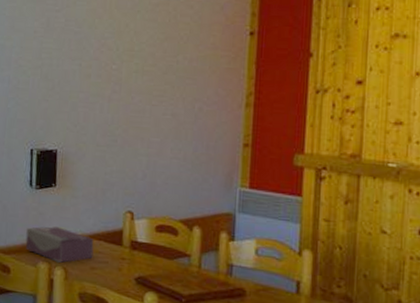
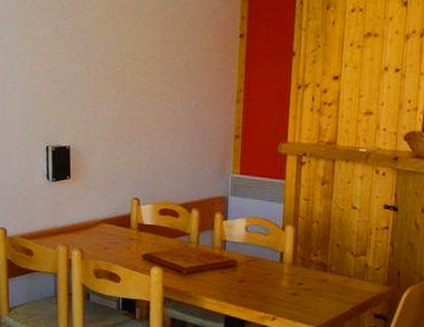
tissue box: present [25,227,94,263] -> none [45,214,106,245]

